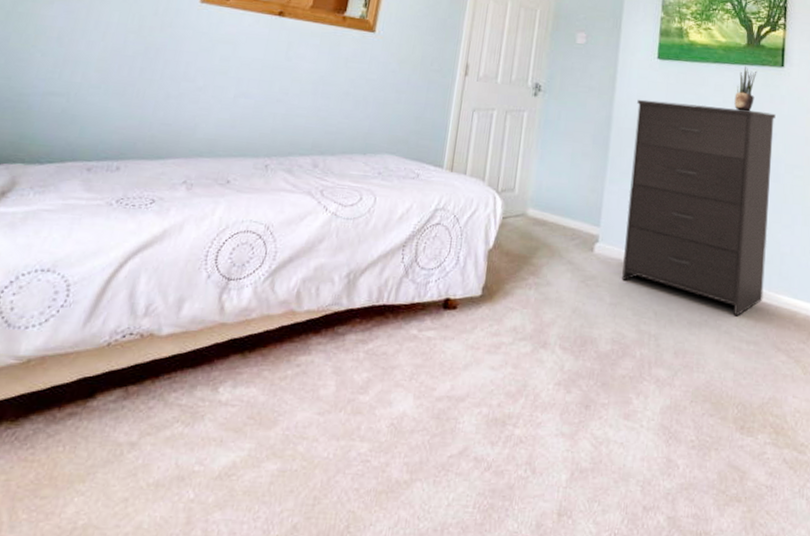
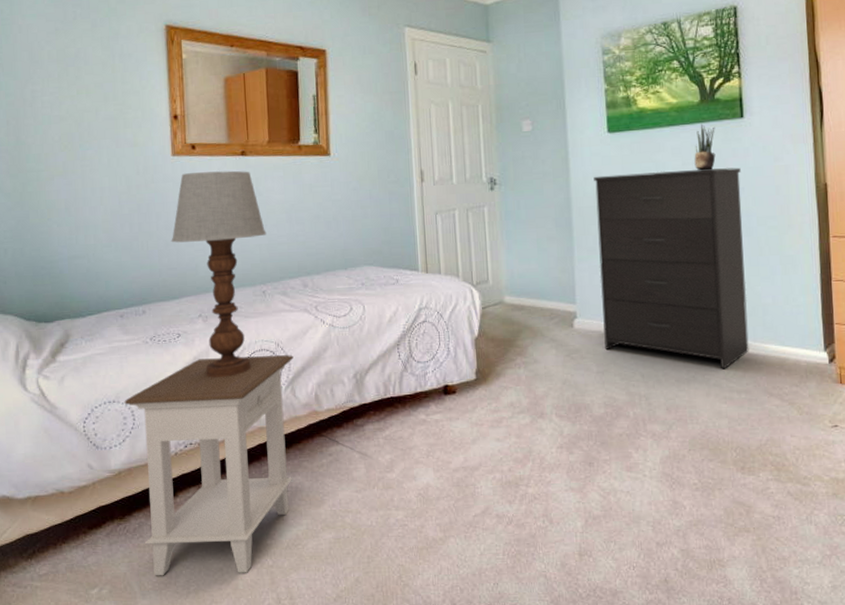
nightstand: none [34,232,283,507] -> present [124,355,294,576]
table lamp: none [172,23,286,258] -> present [171,170,267,378]

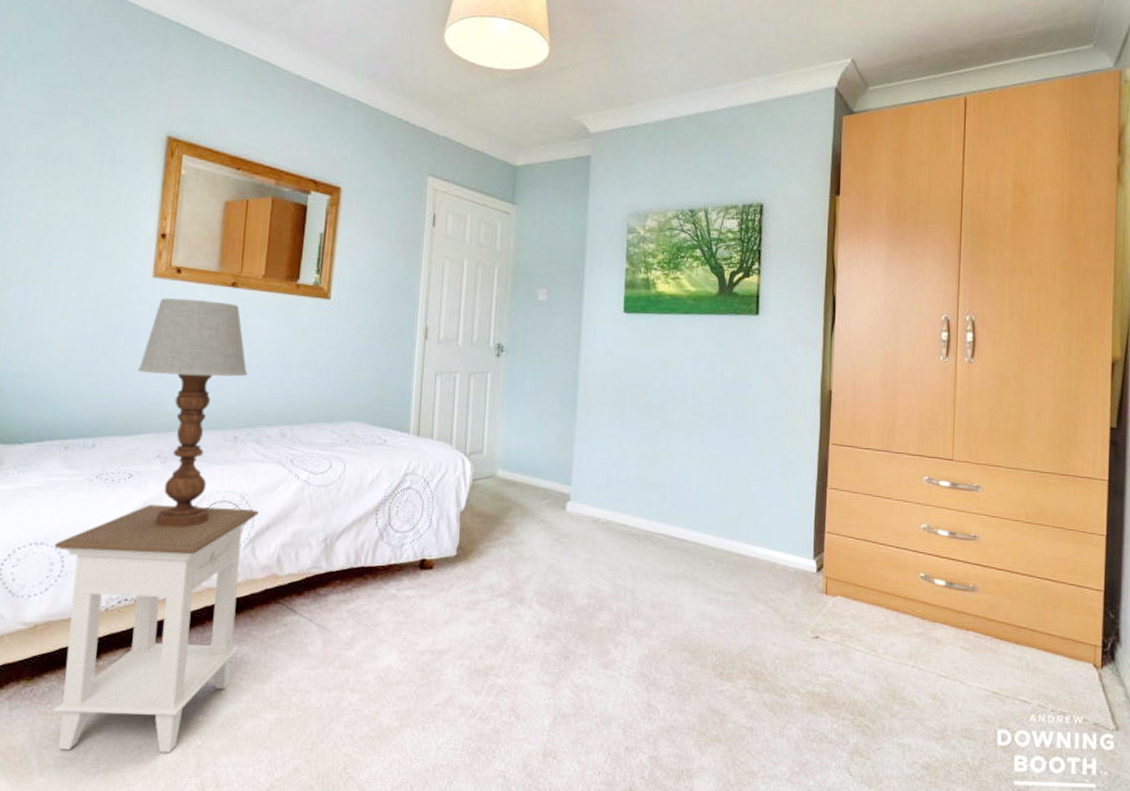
dresser: present [594,167,749,370] -> none [595,355,751,569]
potted plant: present [694,123,716,171] -> none [706,315,730,364]

